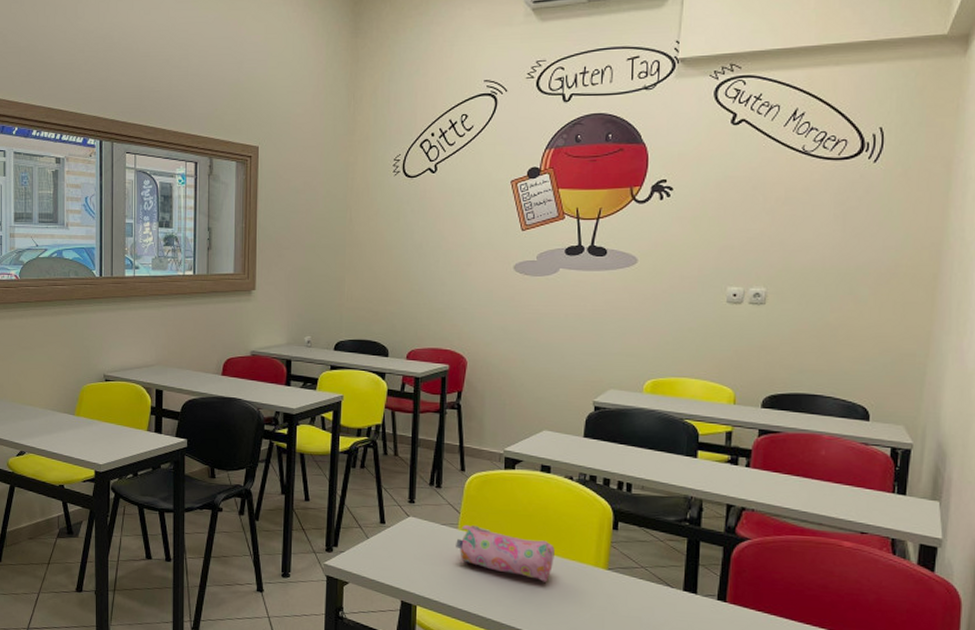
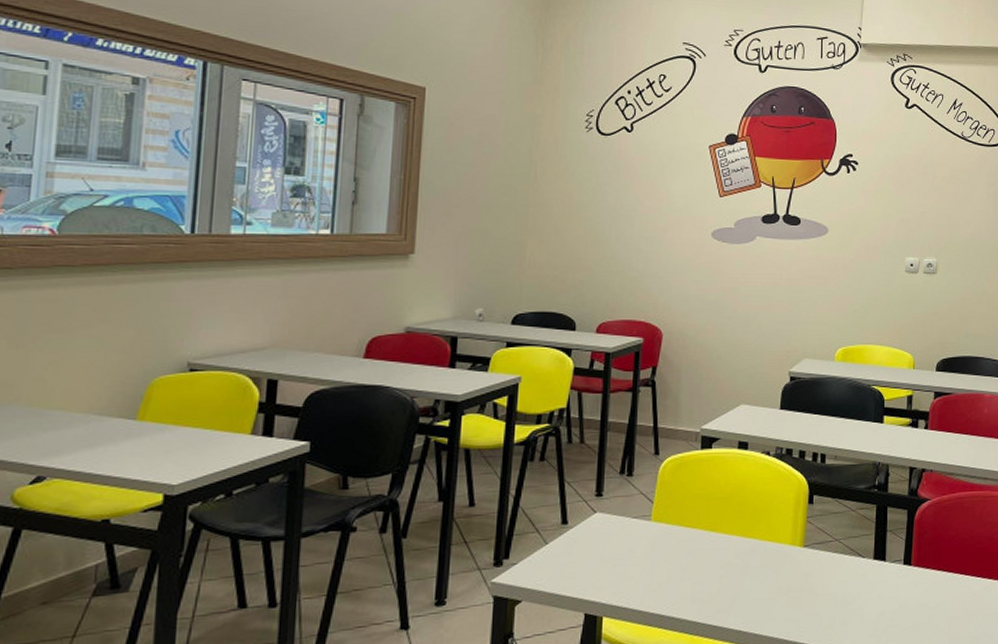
pencil case: present [456,525,555,582] -> none [648,515,752,569]

